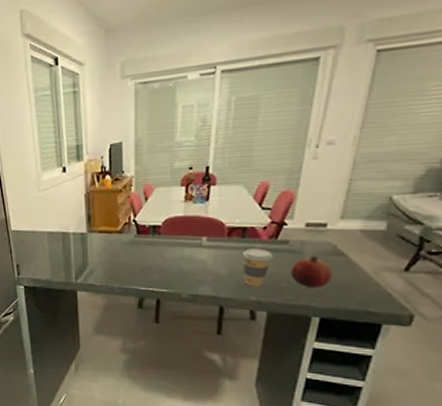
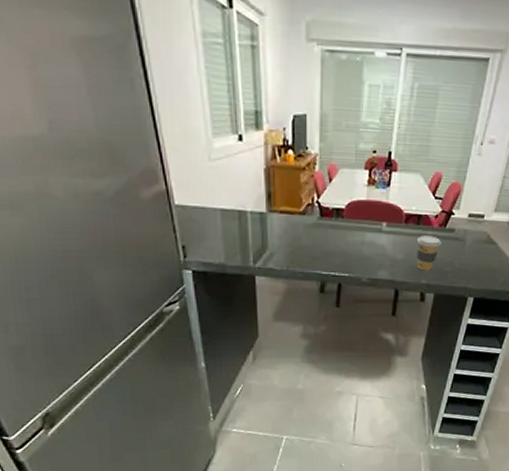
fruit: present [291,256,332,289] -> none [454,243,485,273]

